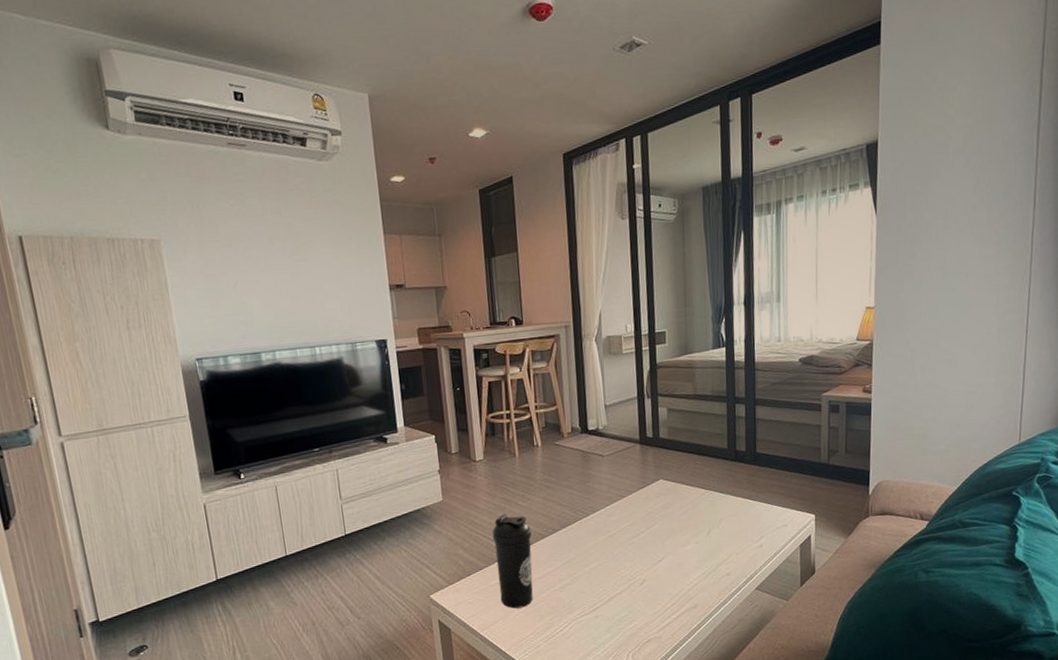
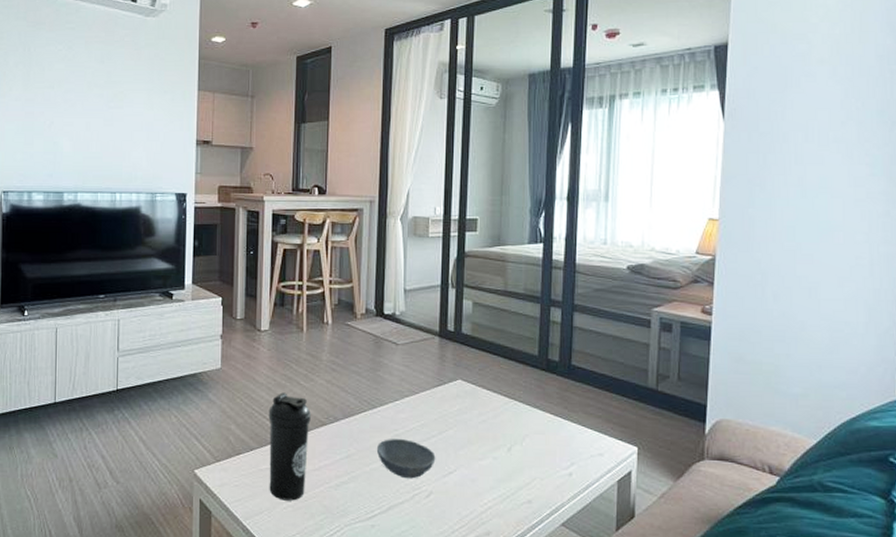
bowl: none [593,538,646,572] -> present [376,439,436,479]

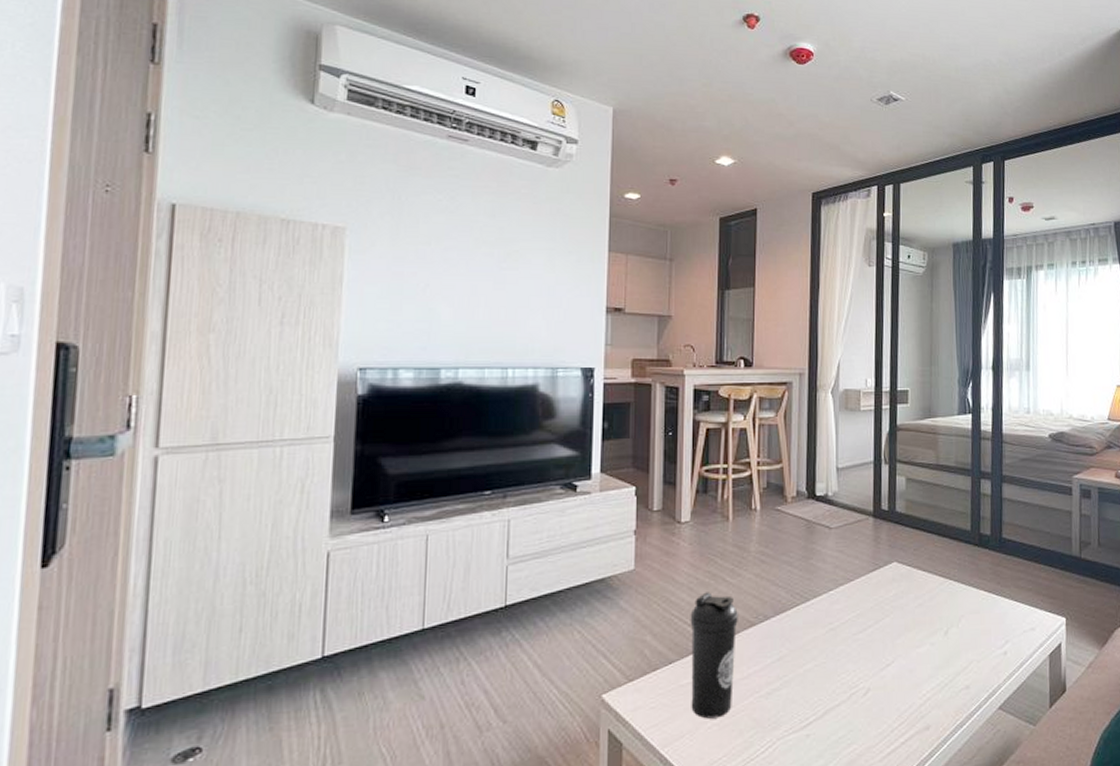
bowl: present [376,439,436,479] -> none [810,633,873,677]

